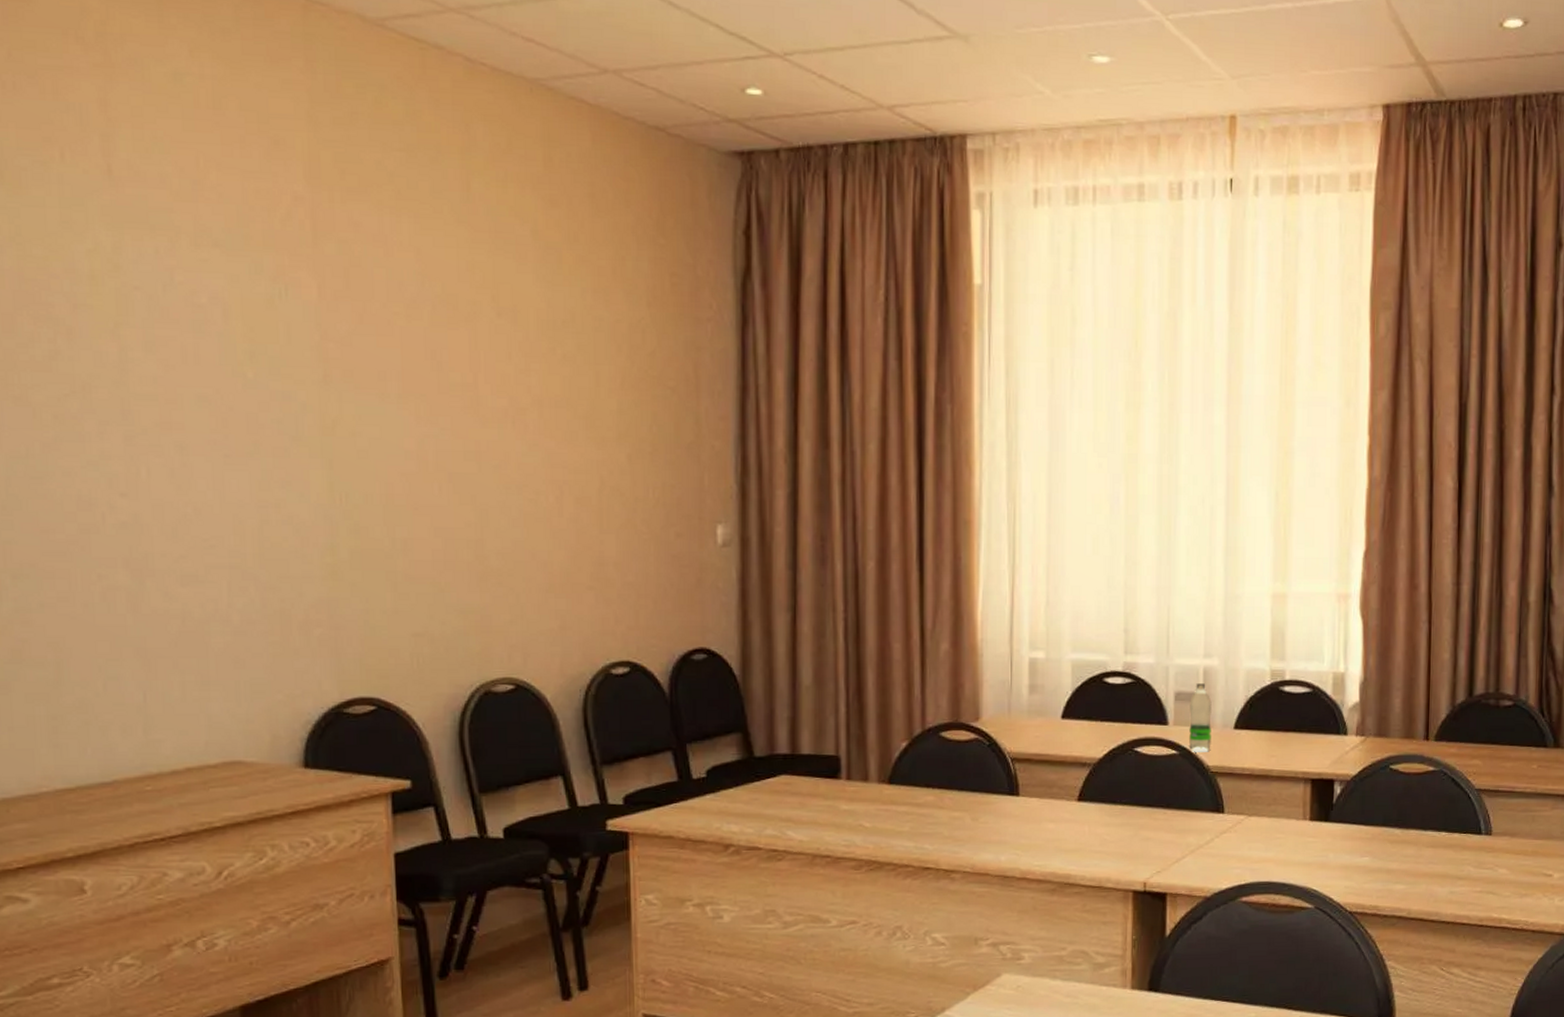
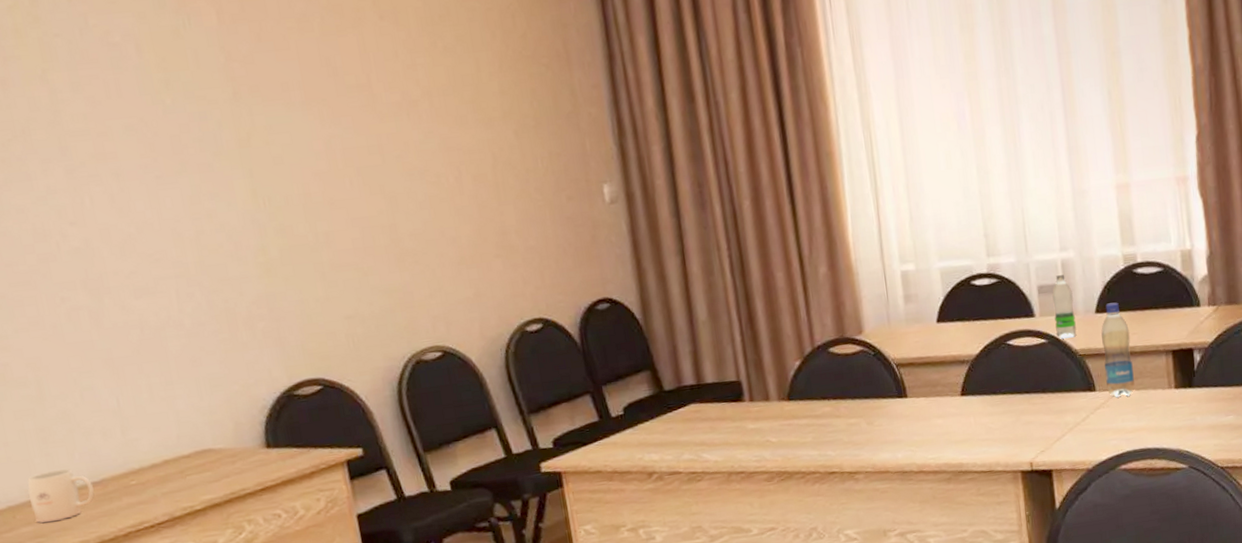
mug: none [27,764,103,822] -> present [27,469,95,523]
bottle: none [1237,720,1268,823] -> present [1101,302,1135,398]

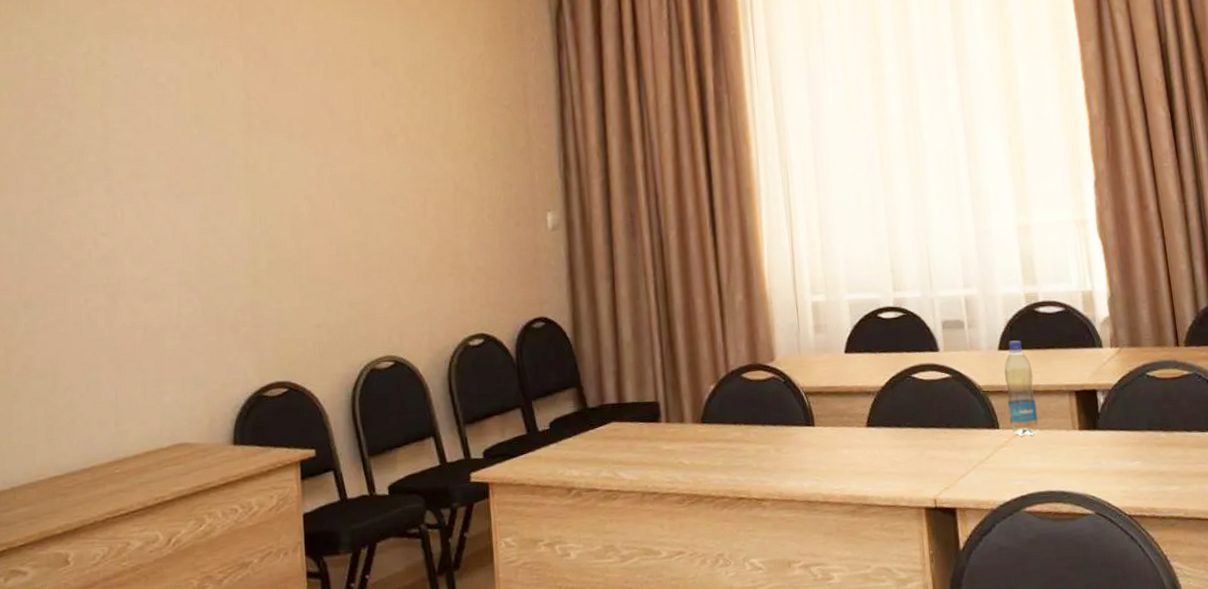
mug: present [27,469,95,523] -> none [29,455,84,505]
bottle: present [1052,275,1077,339] -> none [956,311,980,375]

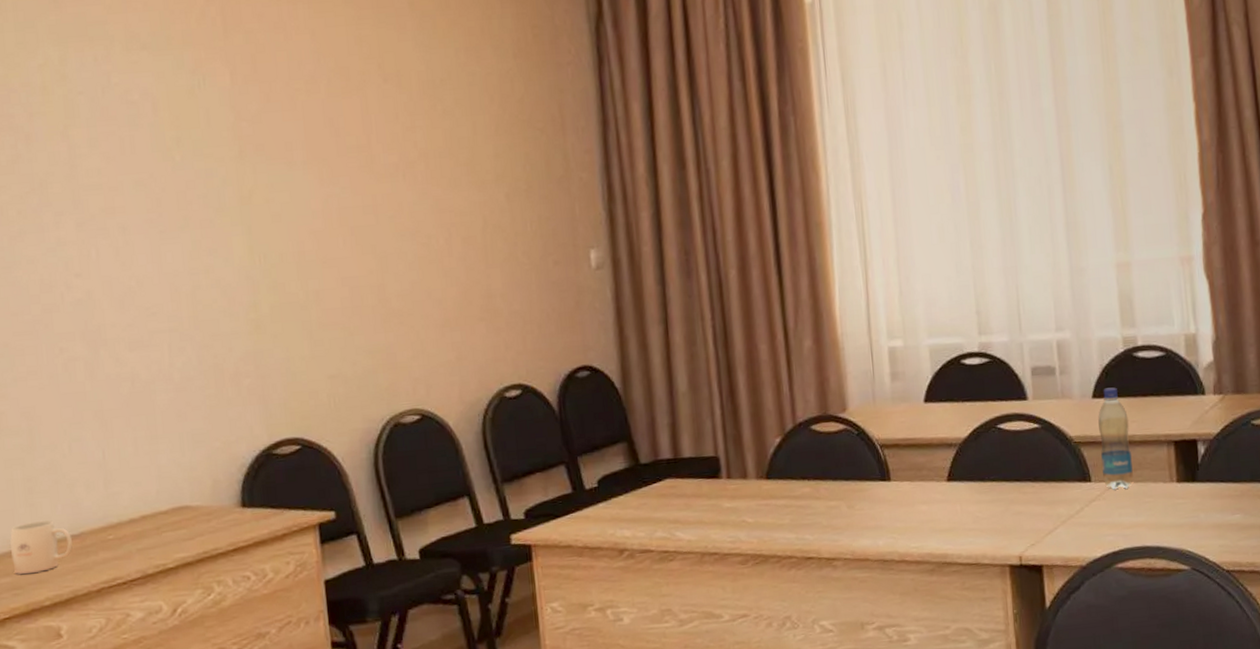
mug: none [29,455,84,505] -> present [9,520,73,575]

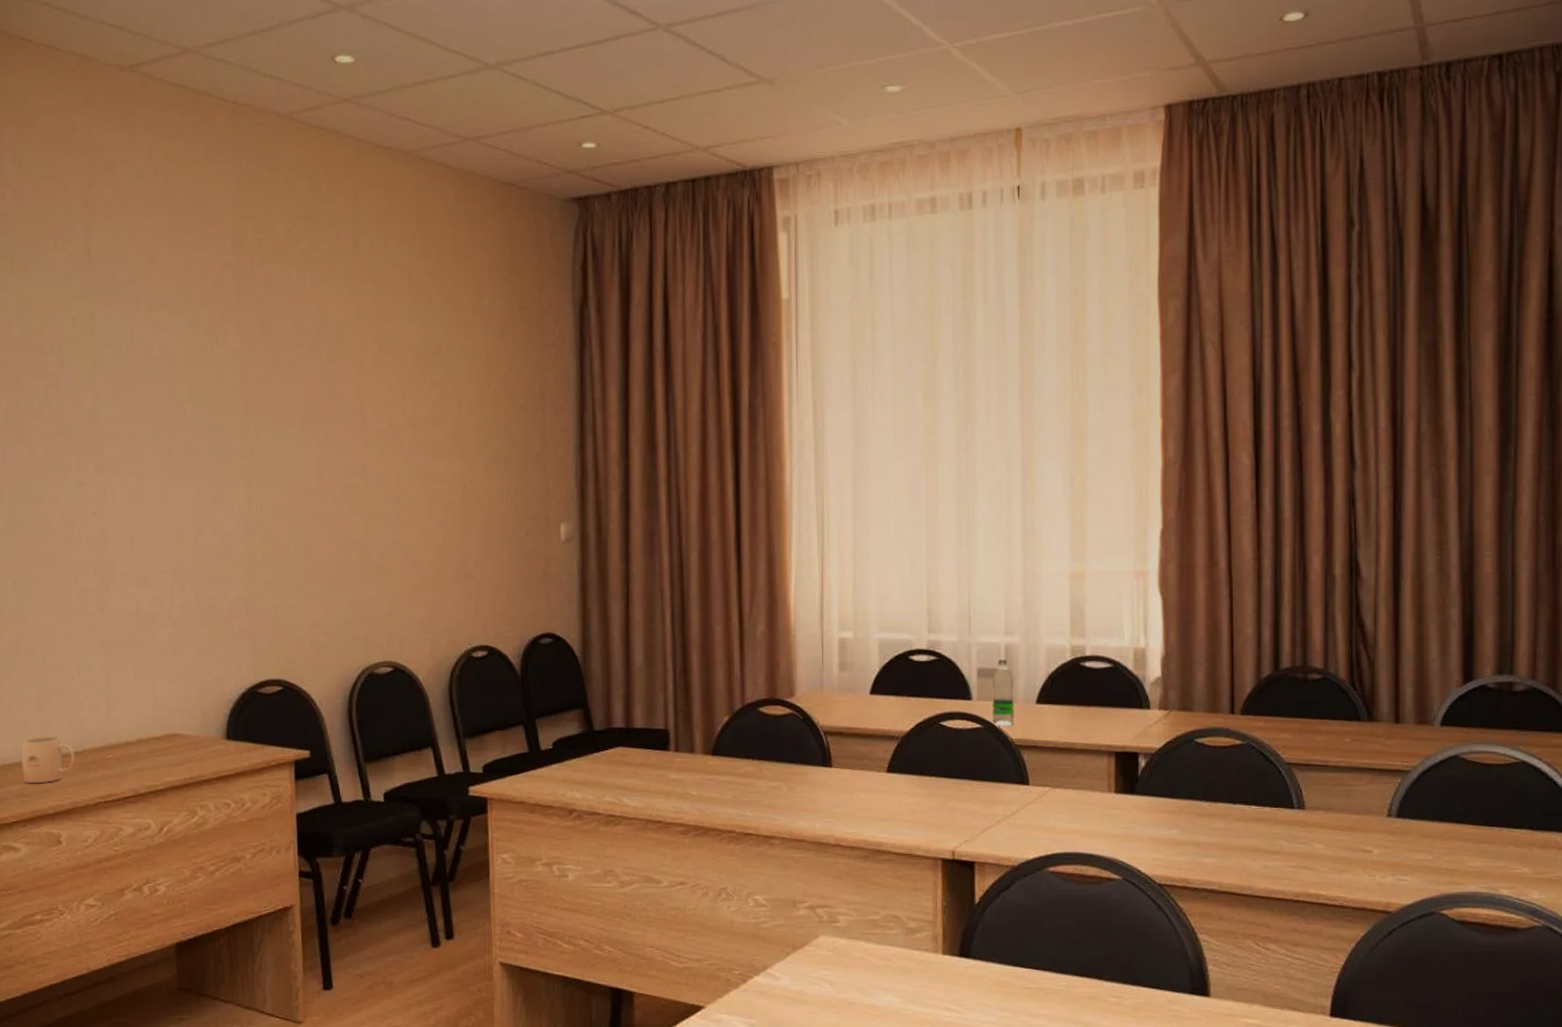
bottle: none [1046,356,1072,425] -> present [992,660,1014,726]
bottle: present [1098,387,1133,490] -> none [1041,694,1071,795]

